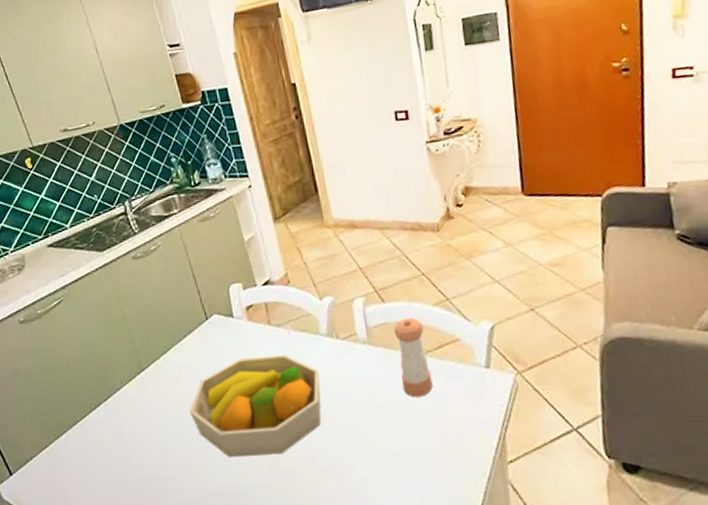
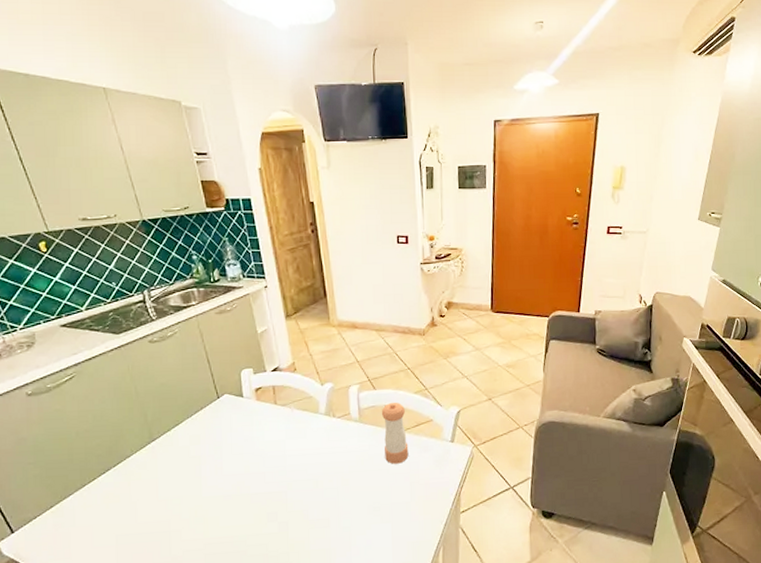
fruit bowl: present [188,355,321,458] -> none [196,429,316,514]

